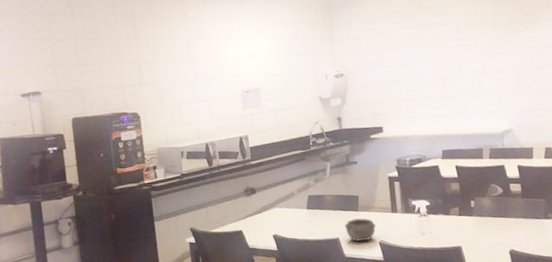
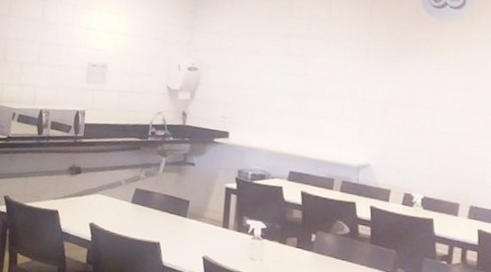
bowl: present [344,218,376,242] -> none [168,225,203,253]

